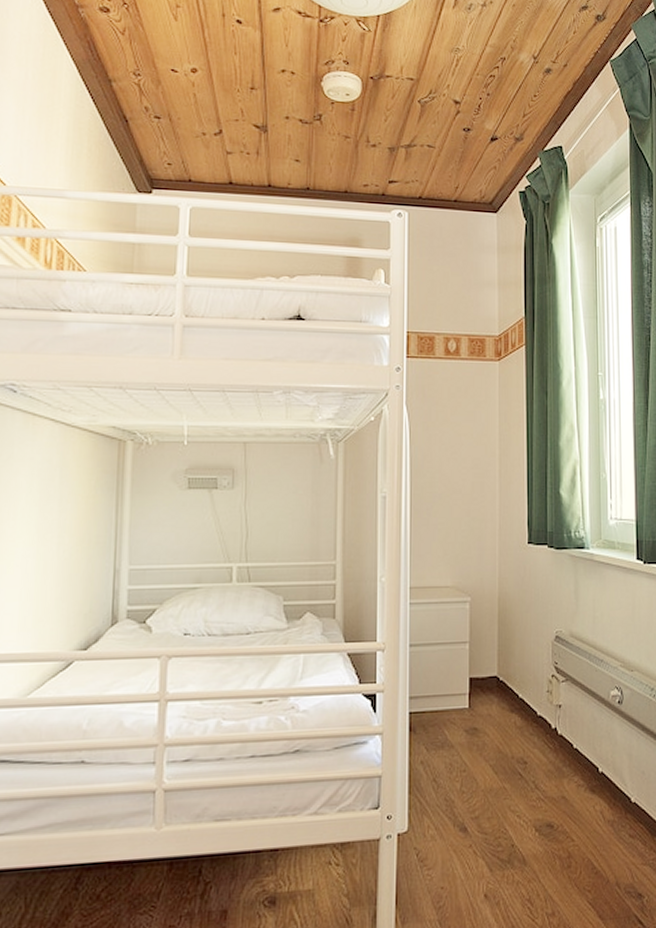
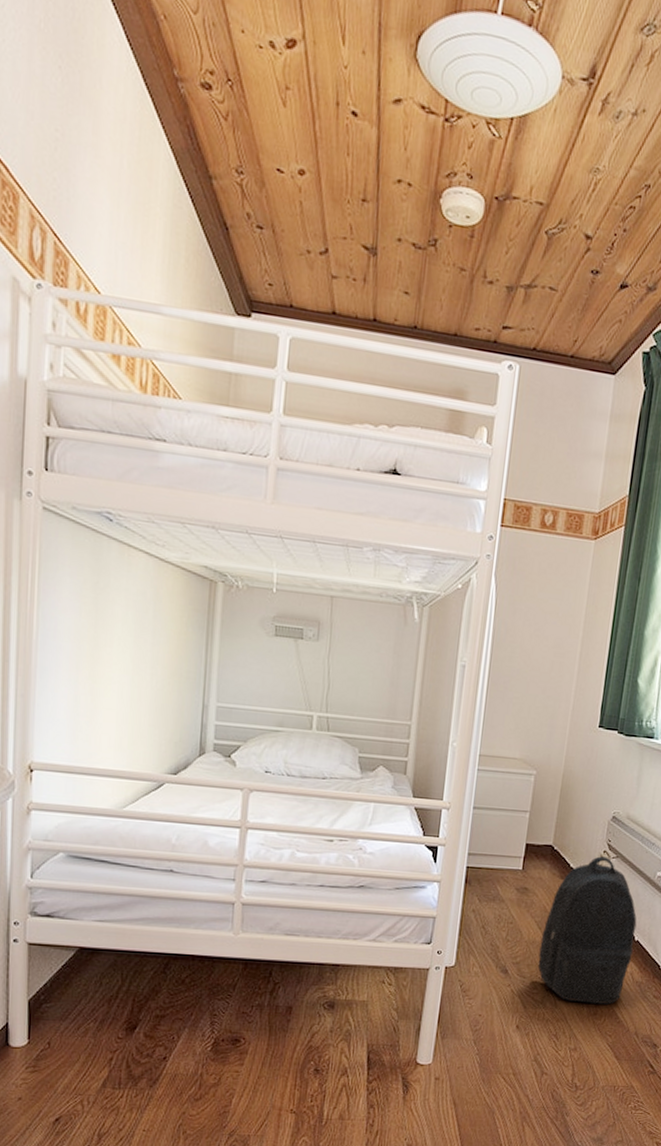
backpack: none [499,681,599,856] -> present [537,856,637,1005]

